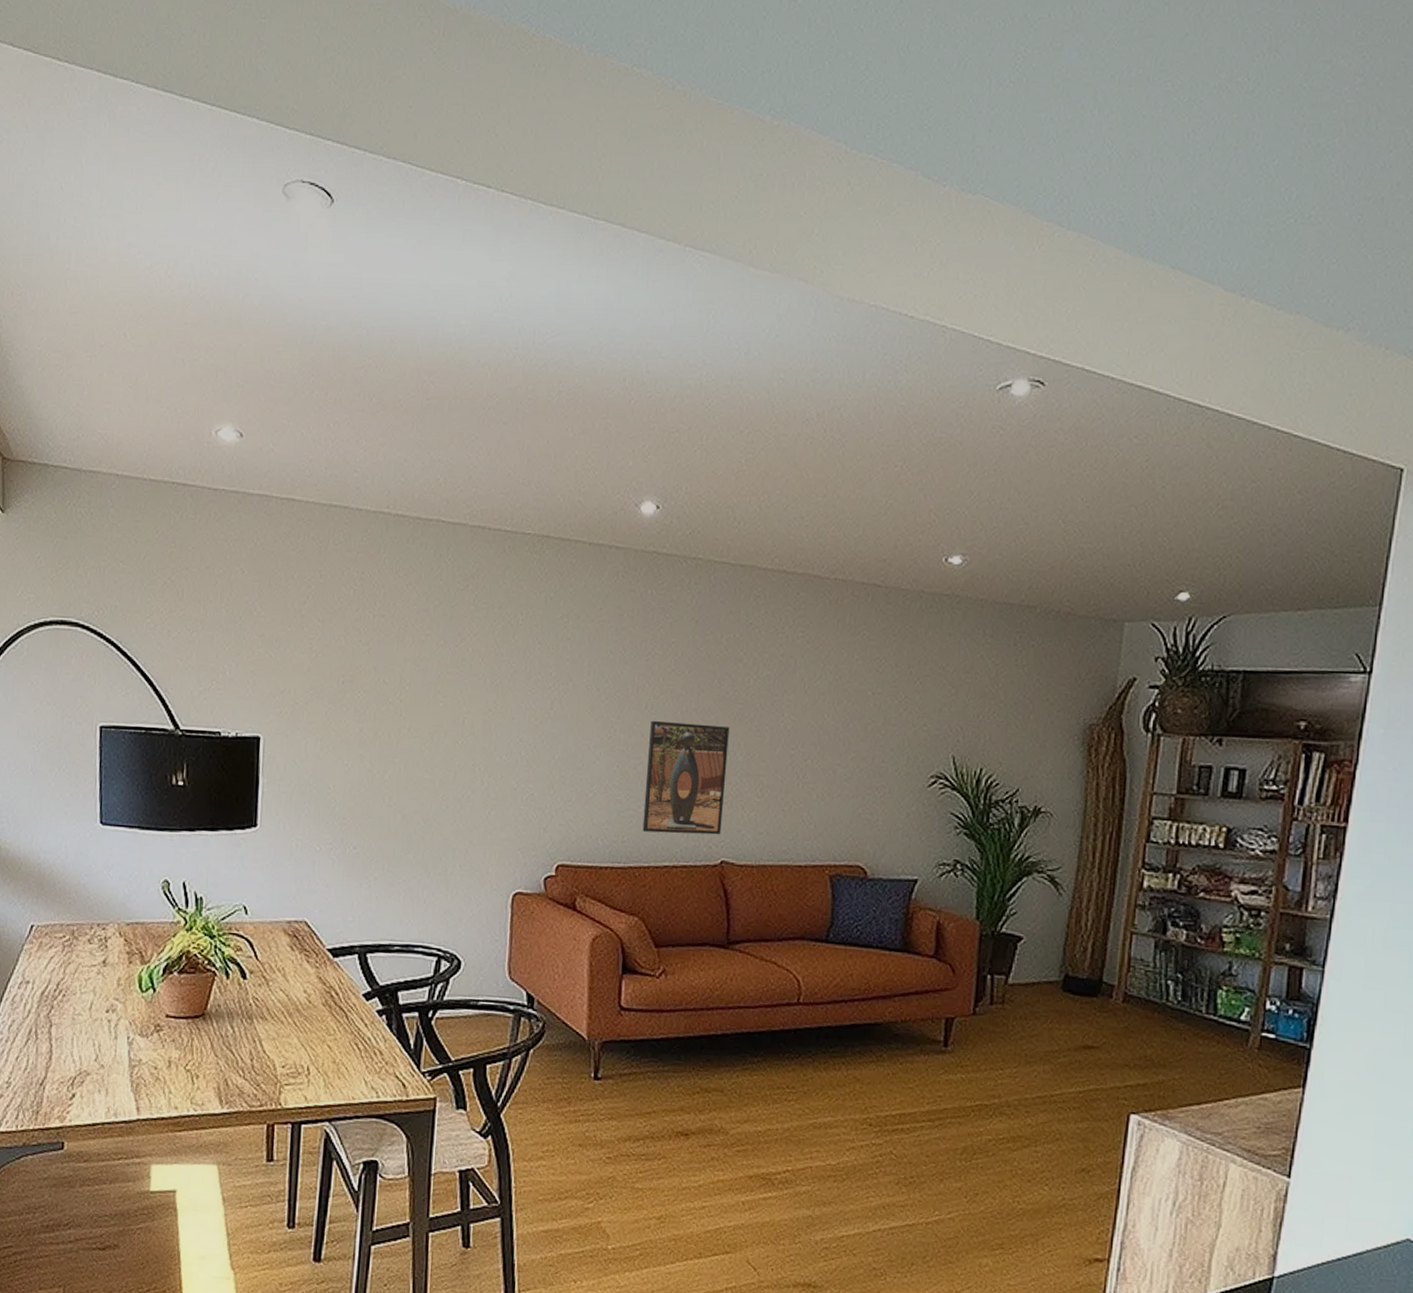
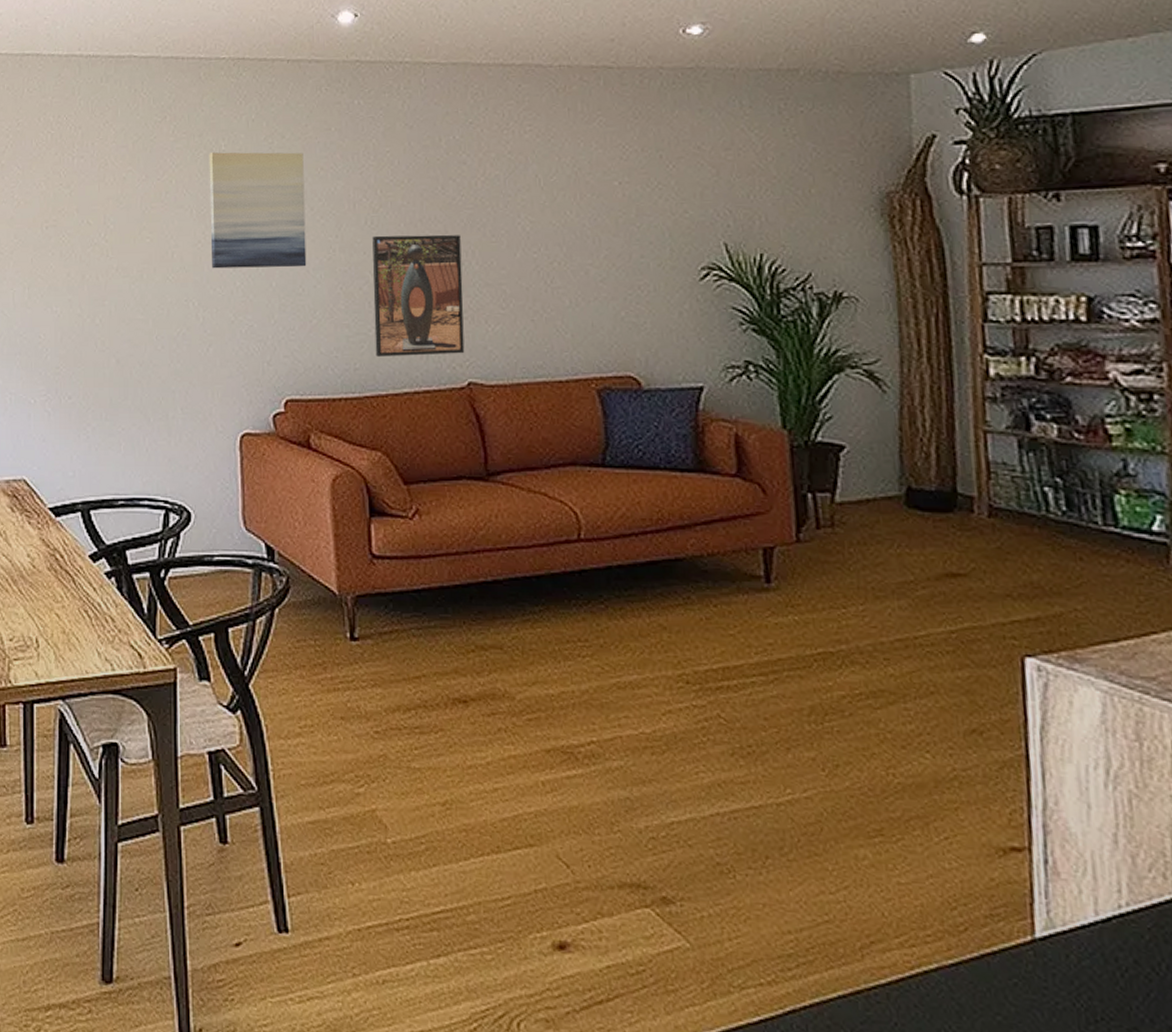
wall art: none [500,625,596,744] -> present [209,152,307,269]

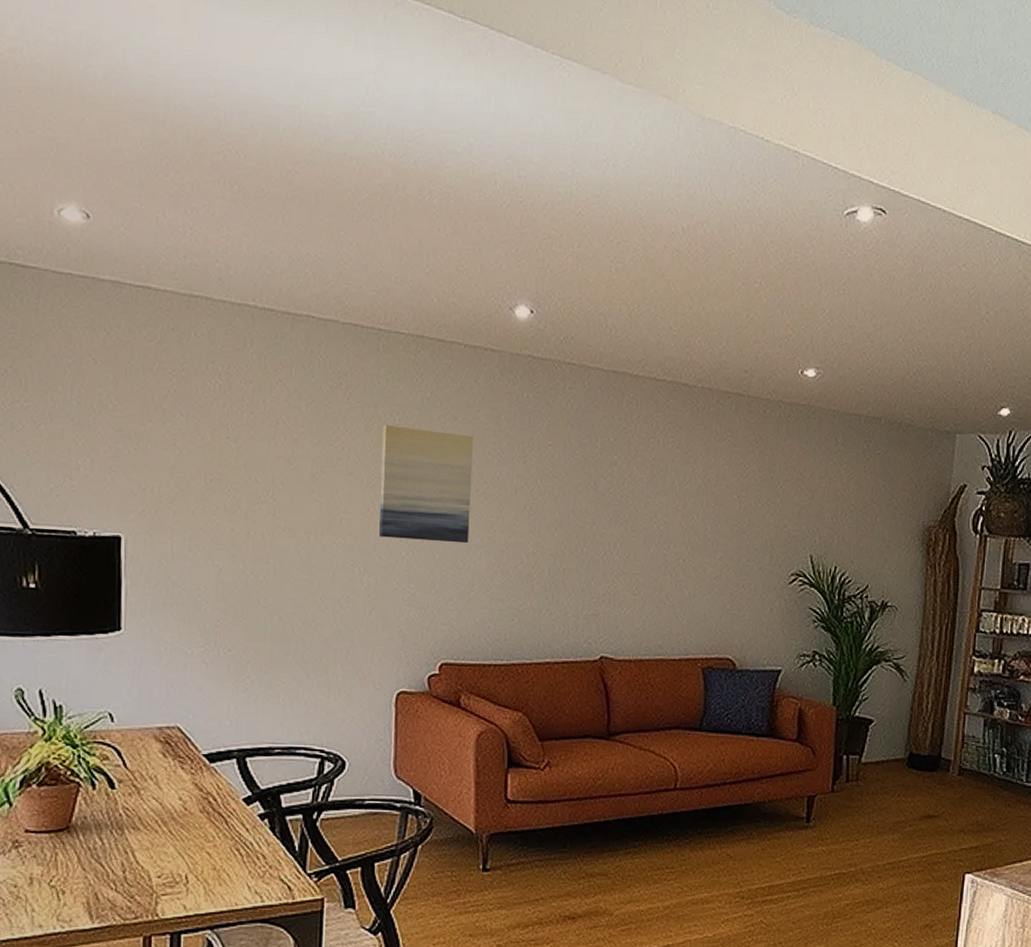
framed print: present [372,234,465,357] -> none [524,521,606,632]

